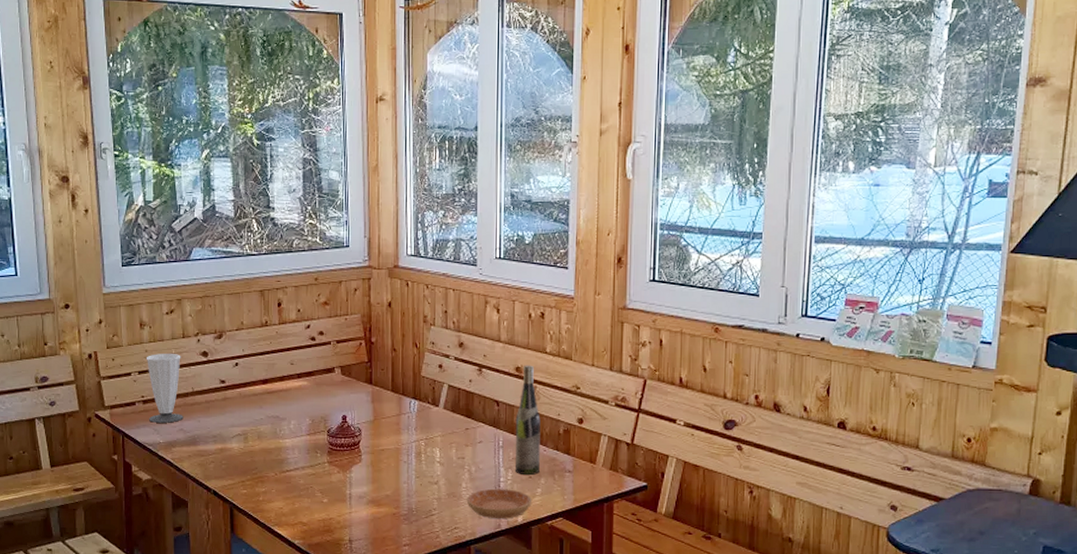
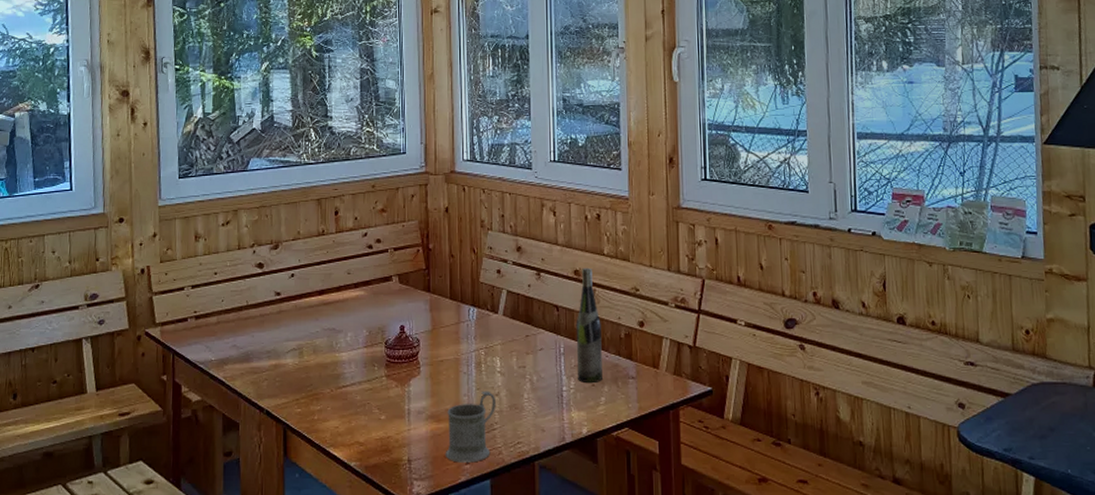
cup: present [146,354,184,423] -> none [200,266,237,339]
mug: none [384,479,434,545] -> present [445,391,495,463]
saucer: present [466,488,531,519] -> none [529,398,596,431]

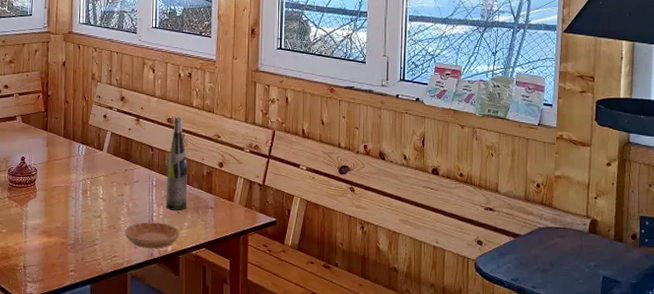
mug: present [445,391,495,463] -> none [54,213,97,271]
saucer: none [529,398,596,431] -> present [124,222,179,248]

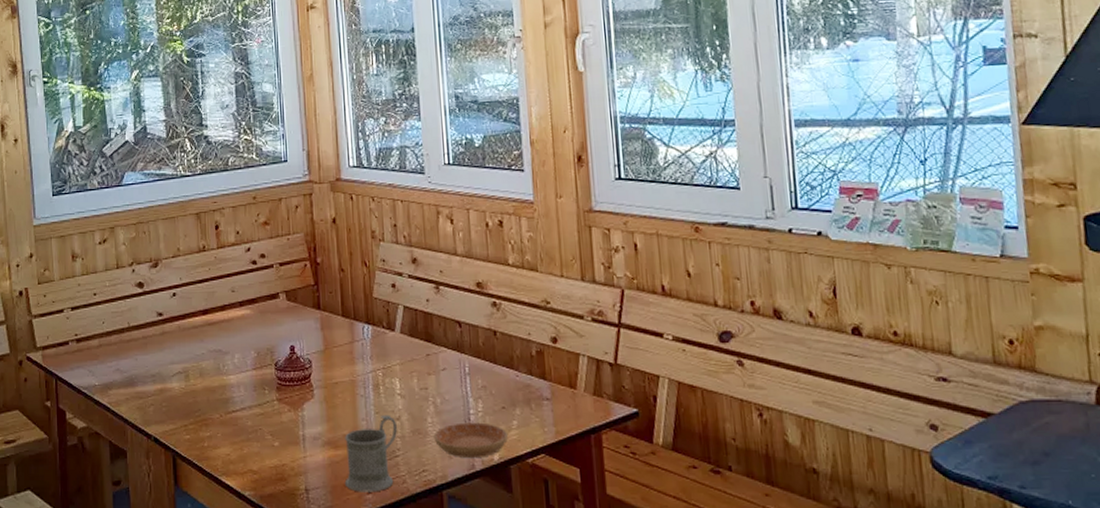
mug: none [54,213,97,271] -> present [344,414,397,492]
wine bottle: present [166,116,188,211] -> none [481,279,514,405]

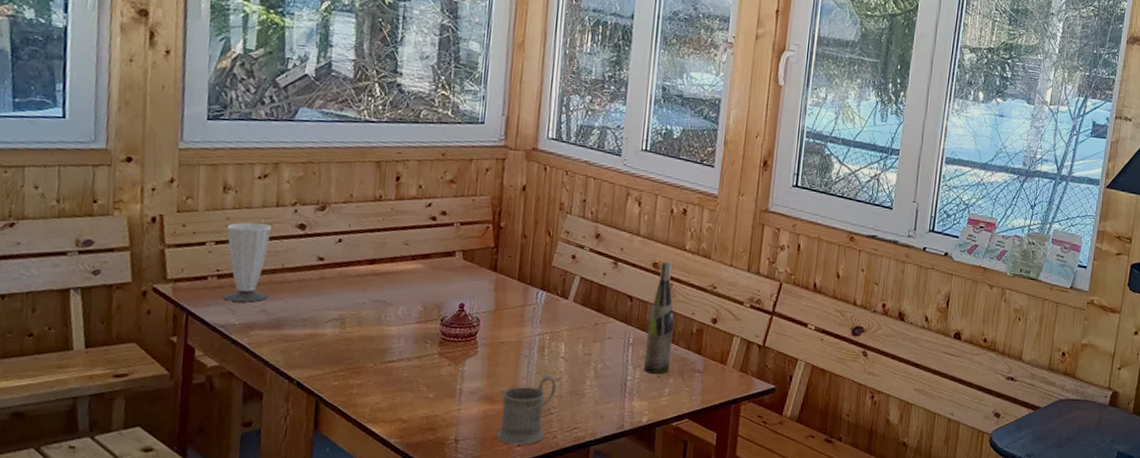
cup: none [78,286,120,363] -> present [223,222,272,302]
saucer: present [433,422,508,457] -> none [589,387,658,419]
wine bottle: none [481,279,514,405] -> present [644,261,675,374]

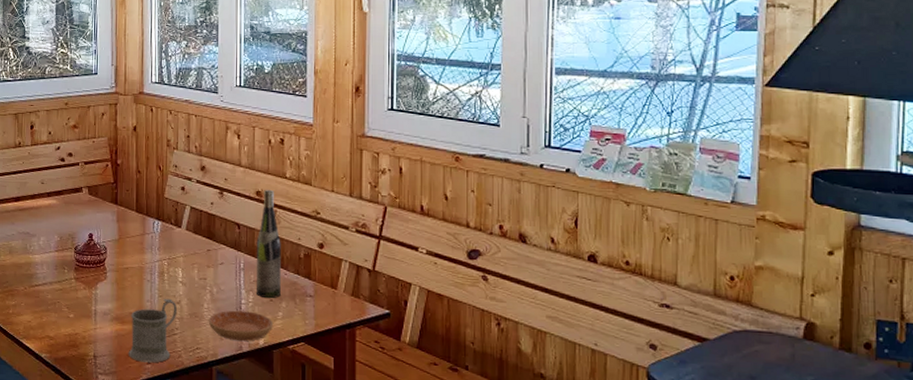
saucer: none [589,387,658,419] -> present [208,310,273,341]

